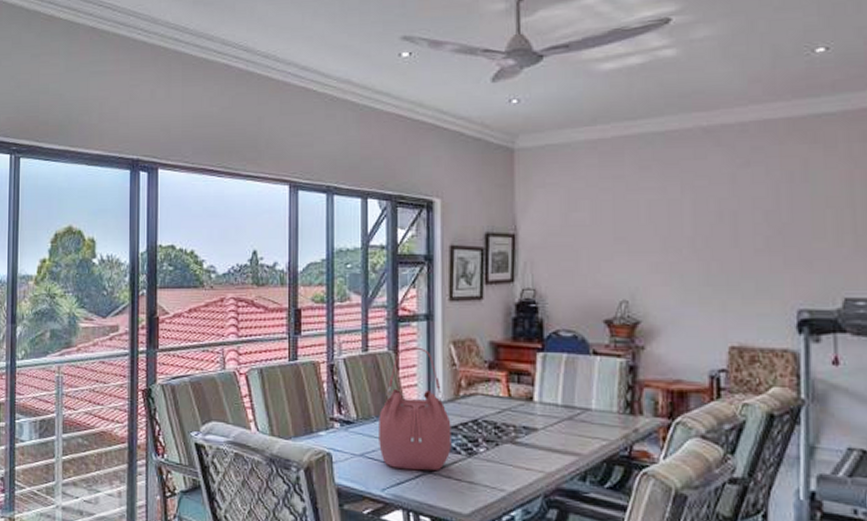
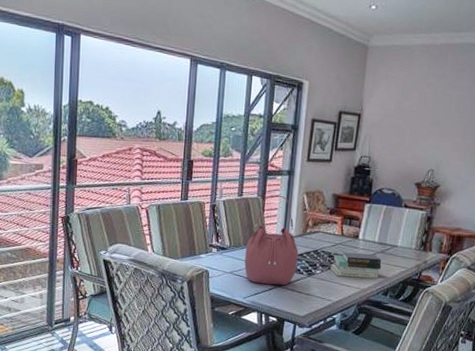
books: none [498,420,572,457] -> present [330,252,382,278]

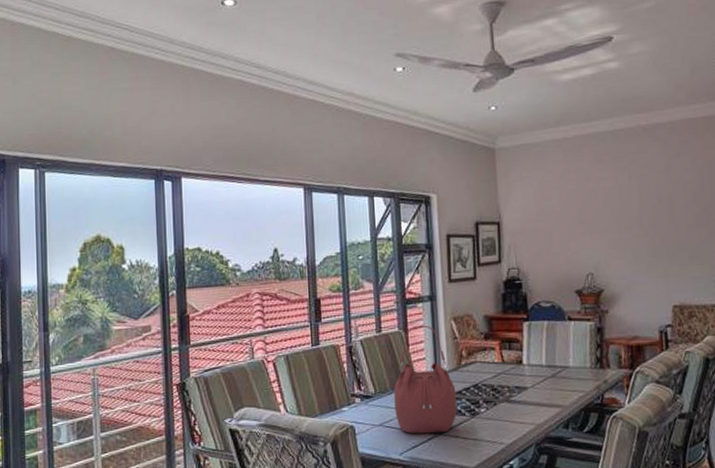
books: present [330,252,382,278] -> none [495,380,555,413]

